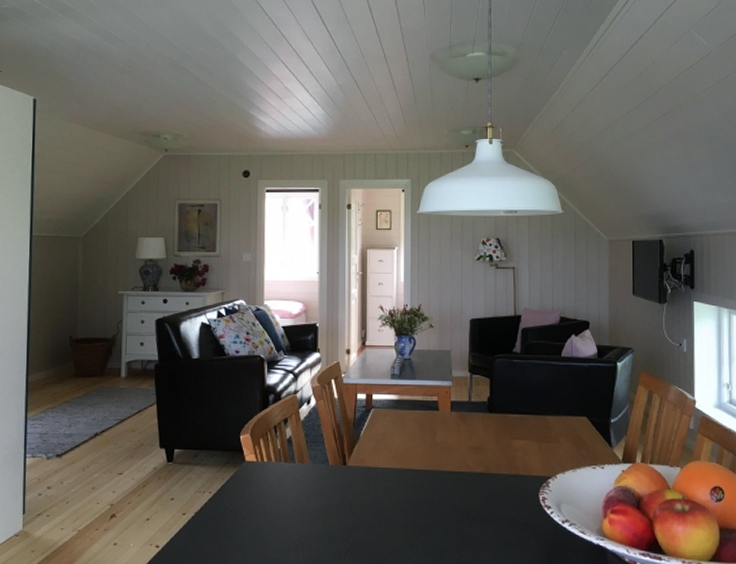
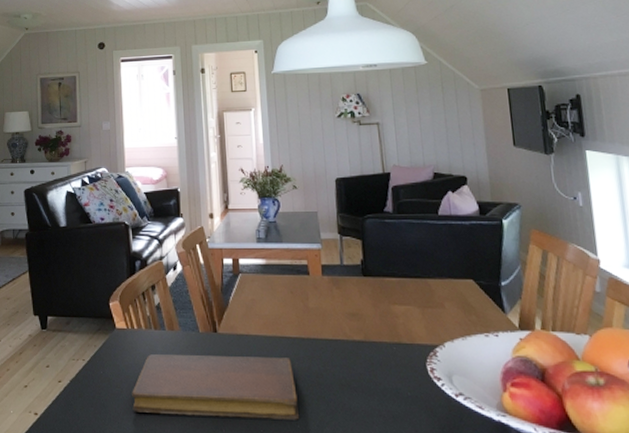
notebook: none [258,485,420,547] -> present [132,353,300,420]

